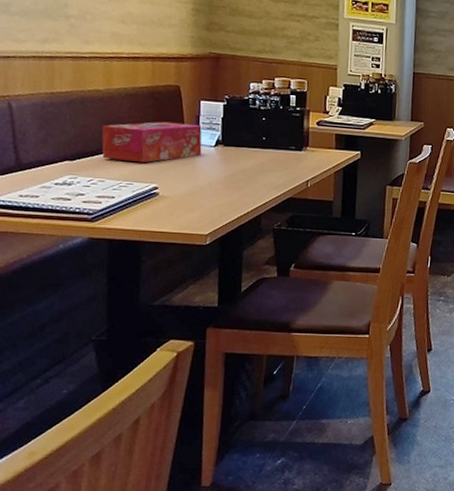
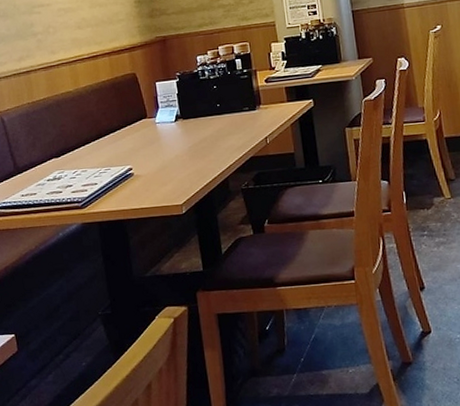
tissue box: present [101,121,202,163] -> none [76,104,165,151]

